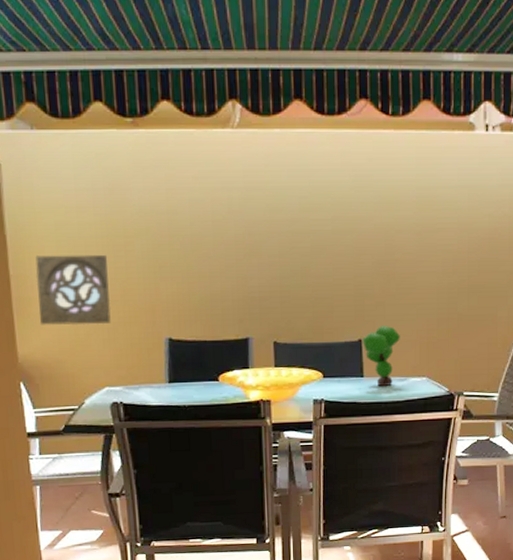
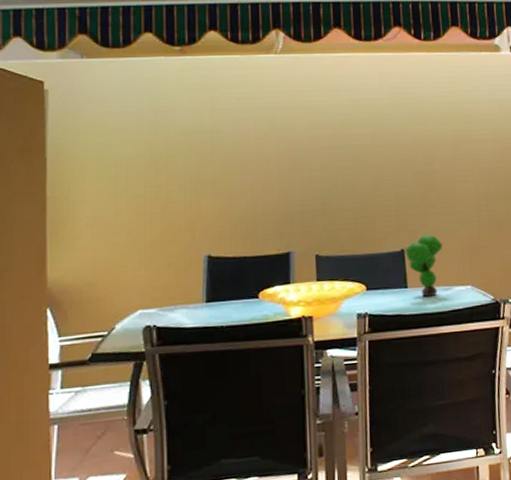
wall ornament: present [35,254,111,325] -> none [73,173,149,247]

